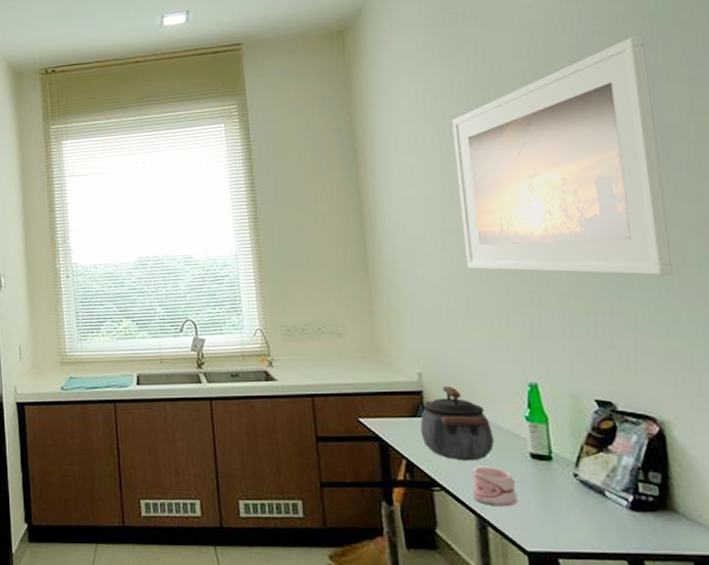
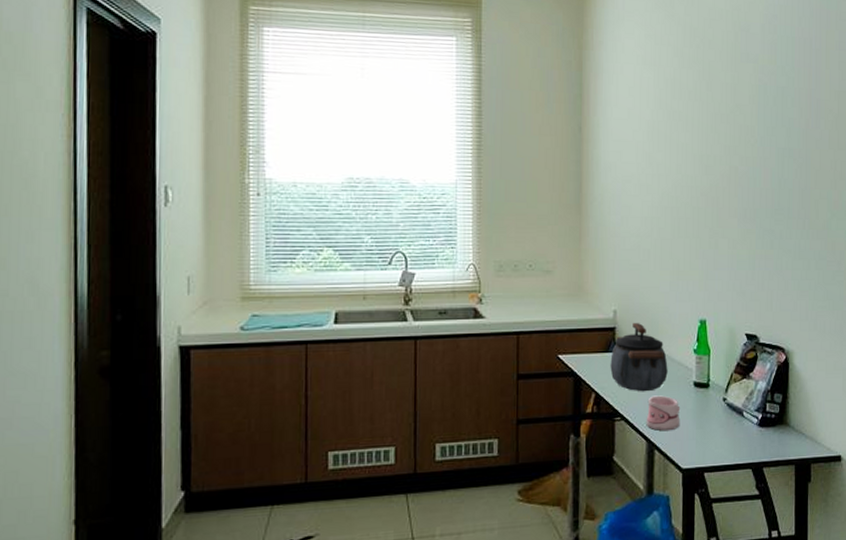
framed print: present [451,35,673,276] -> none [664,16,814,228]

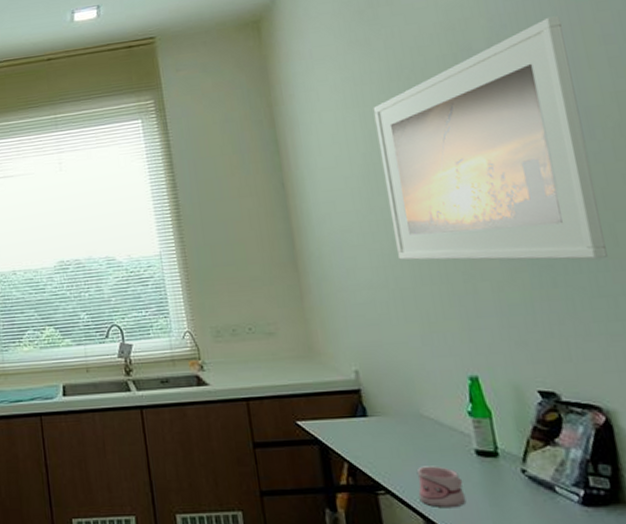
kettle: present [610,323,668,392] -> none [360,383,438,462]
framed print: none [664,16,814,228] -> present [373,16,608,260]

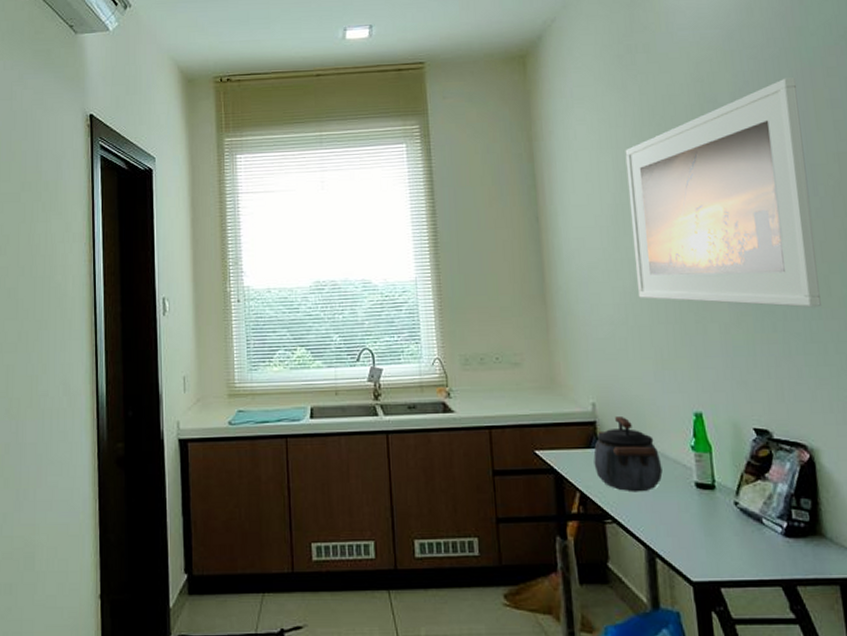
kettle: none [360,383,438,462] -> present [593,417,663,492]
mug: present [418,466,467,508] -> none [642,497,684,538]

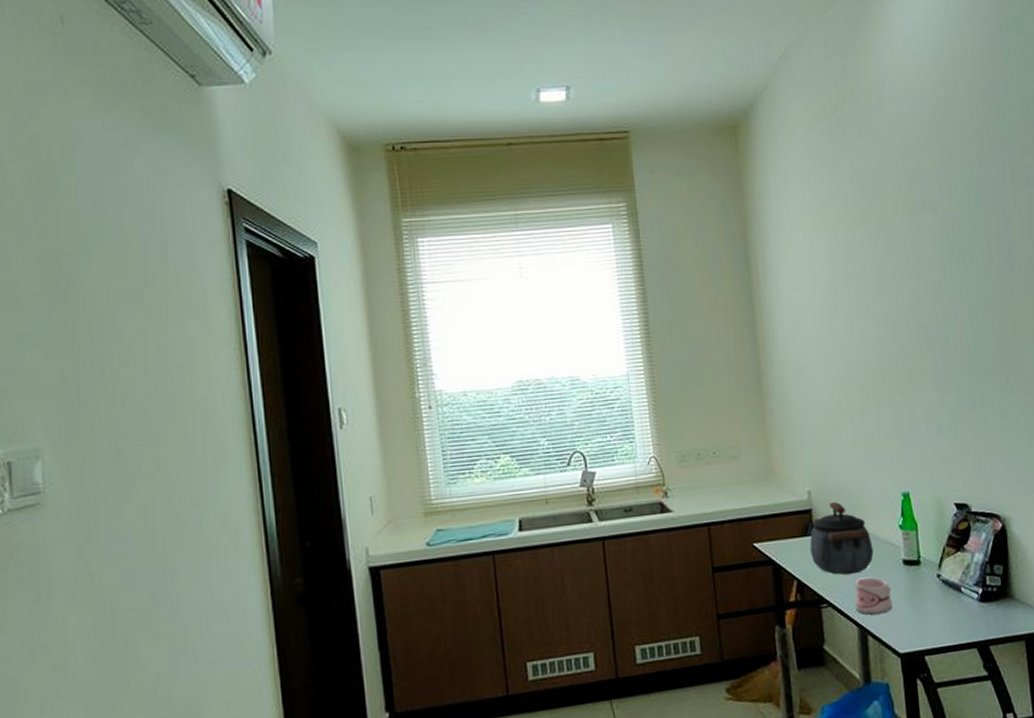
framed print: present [625,77,821,308] -> none [837,154,1014,384]
mug: none [642,497,684,538] -> present [855,577,893,615]

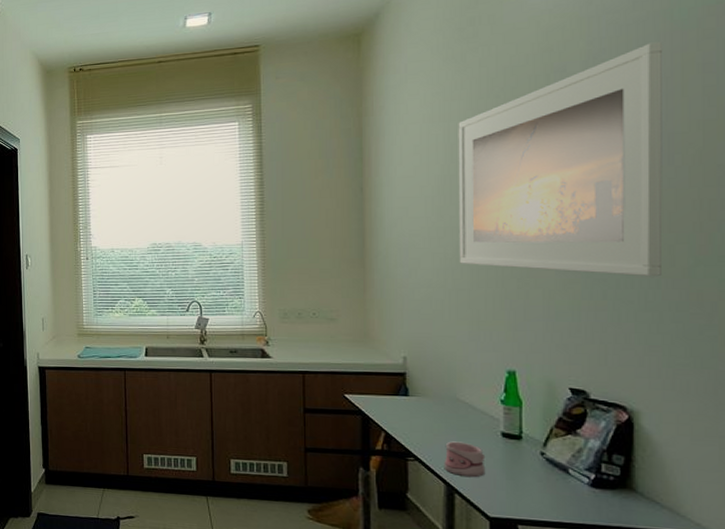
kettle: present [809,502,874,575] -> none [401,370,469,437]
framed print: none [837,154,1014,384] -> present [458,42,663,277]

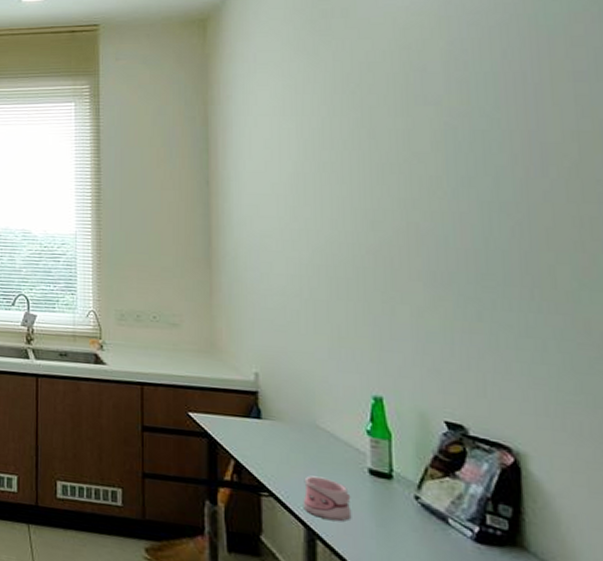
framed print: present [458,42,663,277] -> none [311,46,542,300]

